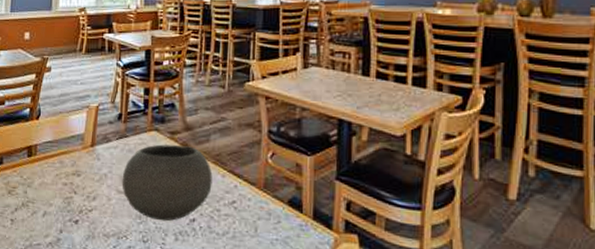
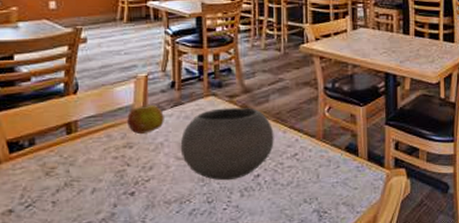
fruit: none [78,134,110,163] -> present [127,104,164,134]

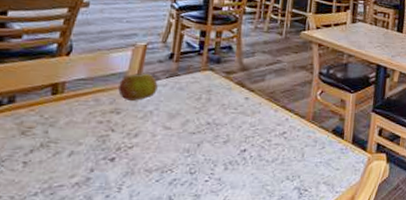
bowl: present [180,108,274,181] -> none [169,83,266,153]

